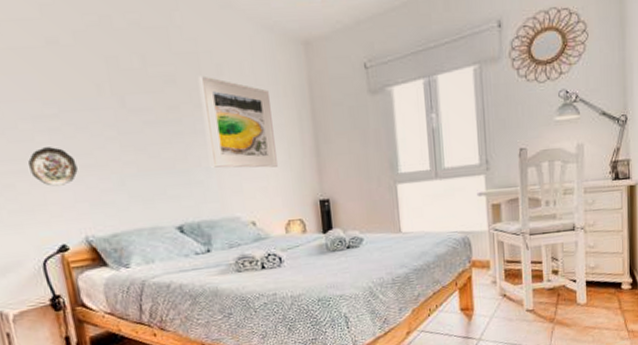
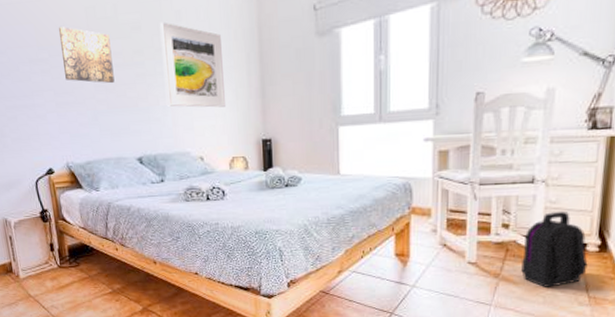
decorative plate: present [27,147,78,186] -> none [26,86,62,119]
wall art: none [71,78,146,143] -> present [59,27,115,84]
backpack: none [572,255,624,327] -> present [521,212,588,287]

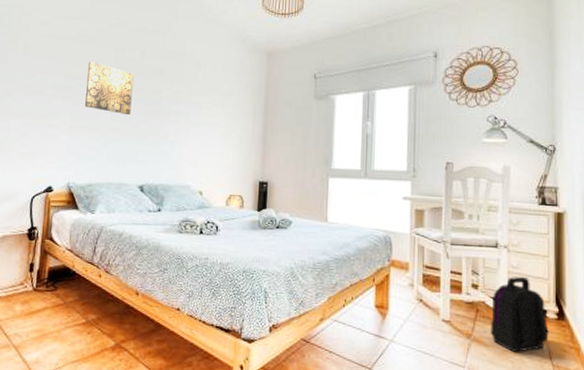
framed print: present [159,22,225,108] -> none [175,70,233,148]

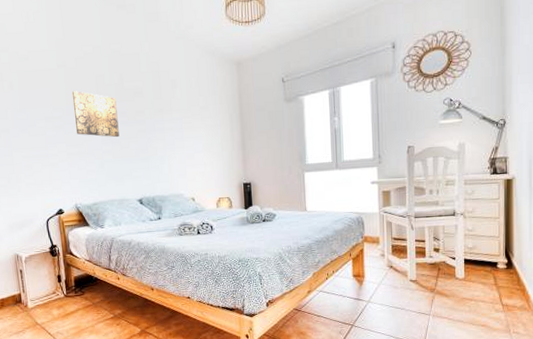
backpack: present [491,277,549,352] -> none [451,238,499,299]

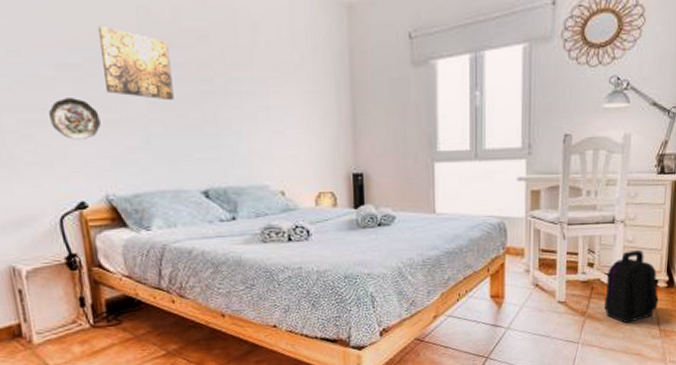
decorative plate: none [40,139,73,167] -> present [48,98,101,140]
backpack: none [451,238,499,299] -> present [604,250,659,323]

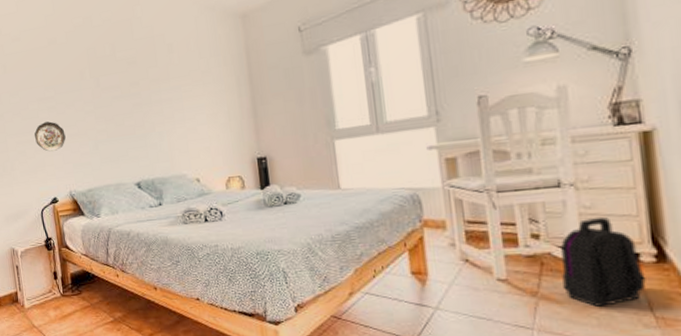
wall art: present [99,27,174,101] -> none [64,67,113,115]

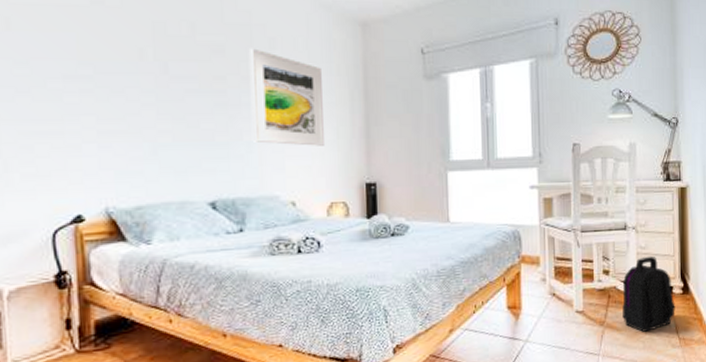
decorative plate: present [34,121,66,152] -> none [51,109,106,151]
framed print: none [153,55,219,132] -> present [248,48,324,146]

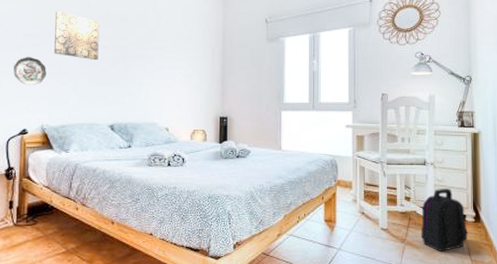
decorative plate: none [51,109,106,151] -> present [13,57,47,85]
wall art: none [113,40,185,112] -> present [54,11,99,61]
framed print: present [248,48,324,146] -> none [141,17,193,88]

